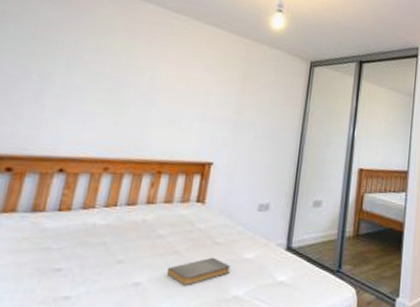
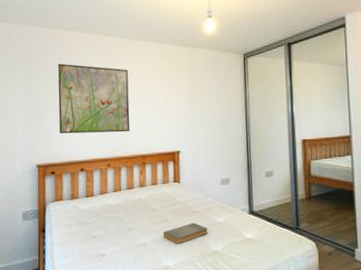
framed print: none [35,18,162,128] -> present [58,63,130,134]

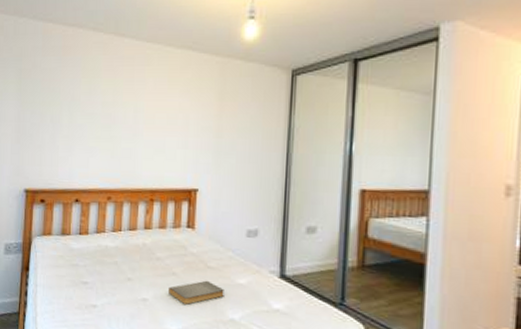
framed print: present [58,63,130,134] -> none [53,68,141,160]

